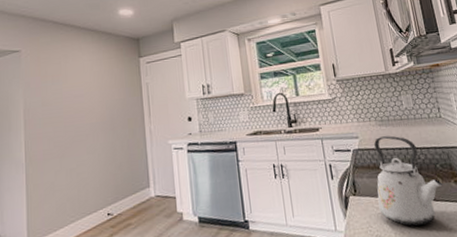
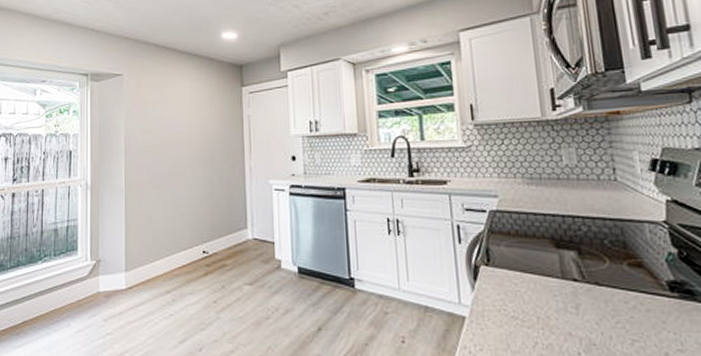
kettle: present [374,135,443,226] -> none [517,198,610,312]

